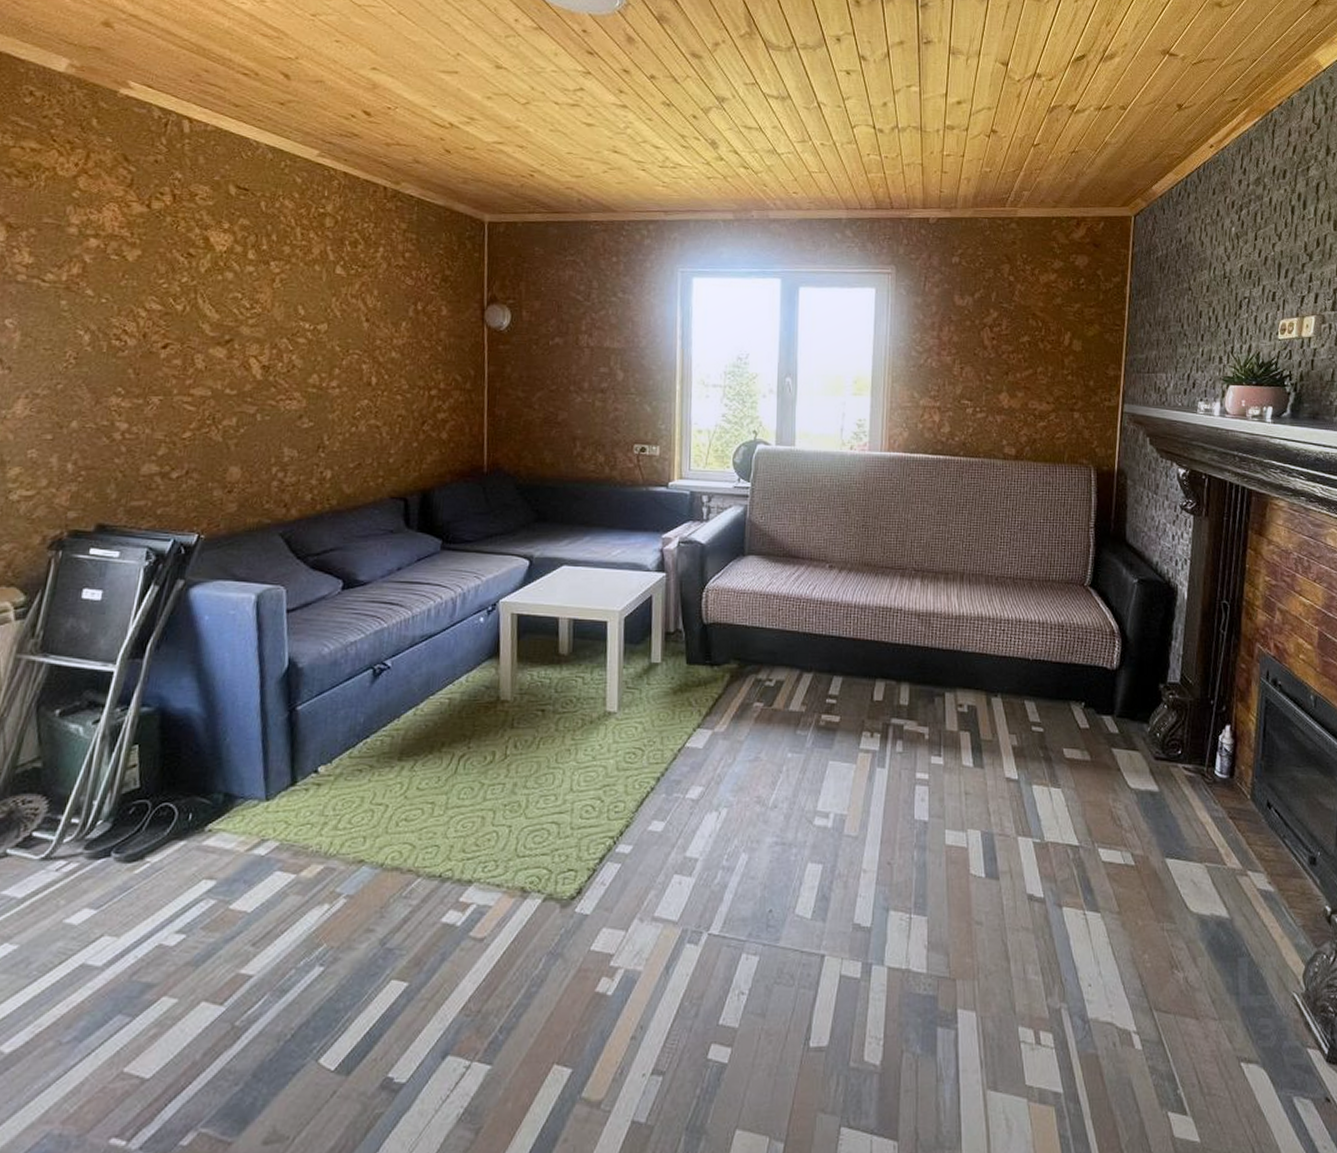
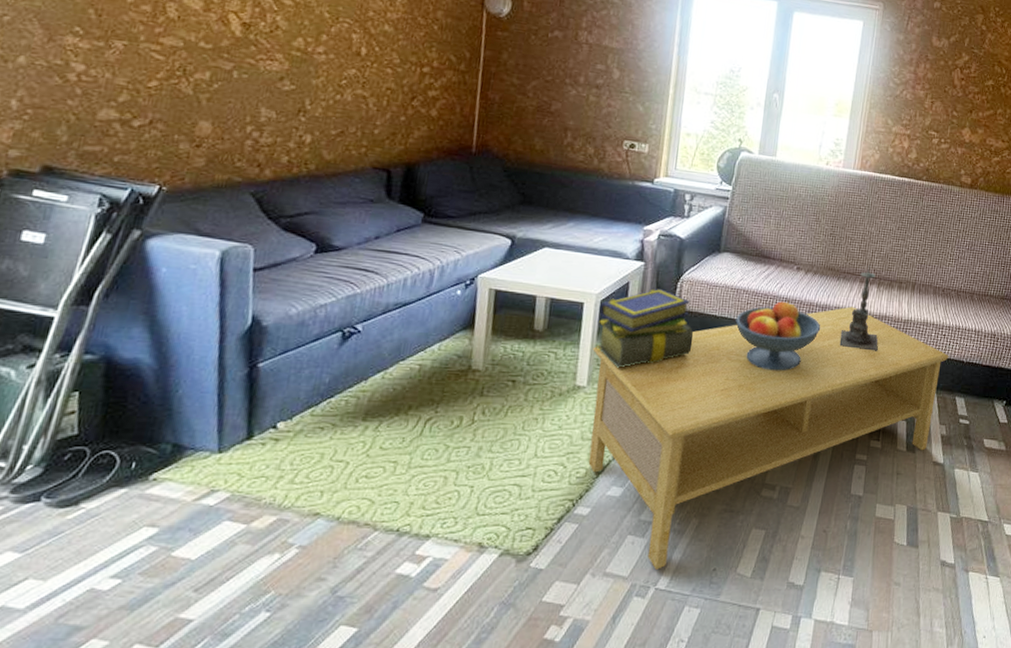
coffee table: none [620,605,1012,912] -> present [588,306,949,570]
stack of books: none [624,601,725,690] -> present [597,289,694,368]
fruit bowl: none [768,602,862,683] -> present [735,299,821,371]
candle holder: none [884,557,930,654] -> present [839,265,879,351]

